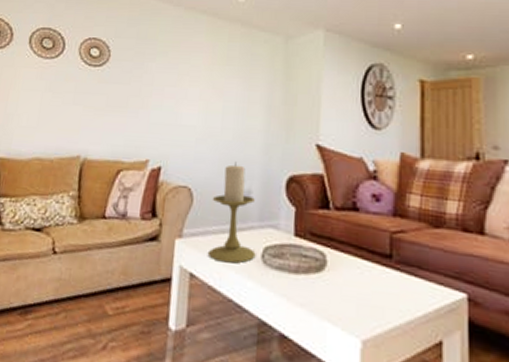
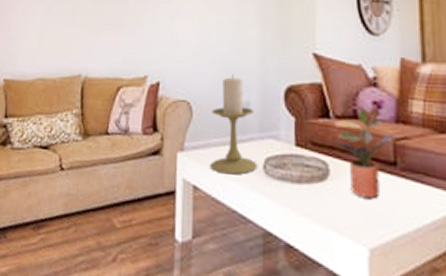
potted plant: none [326,199,394,291] -> present [327,106,397,200]

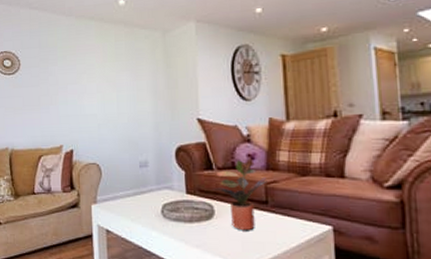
candle holder: present [211,74,258,175] -> none [118,139,157,219]

